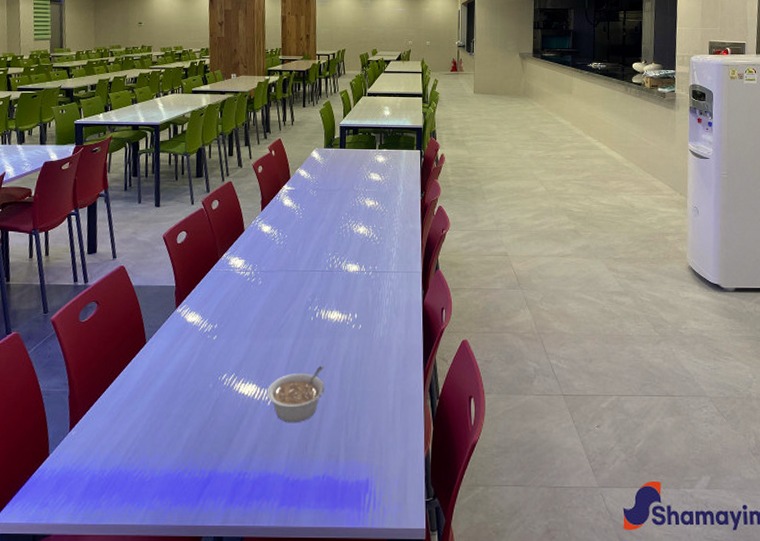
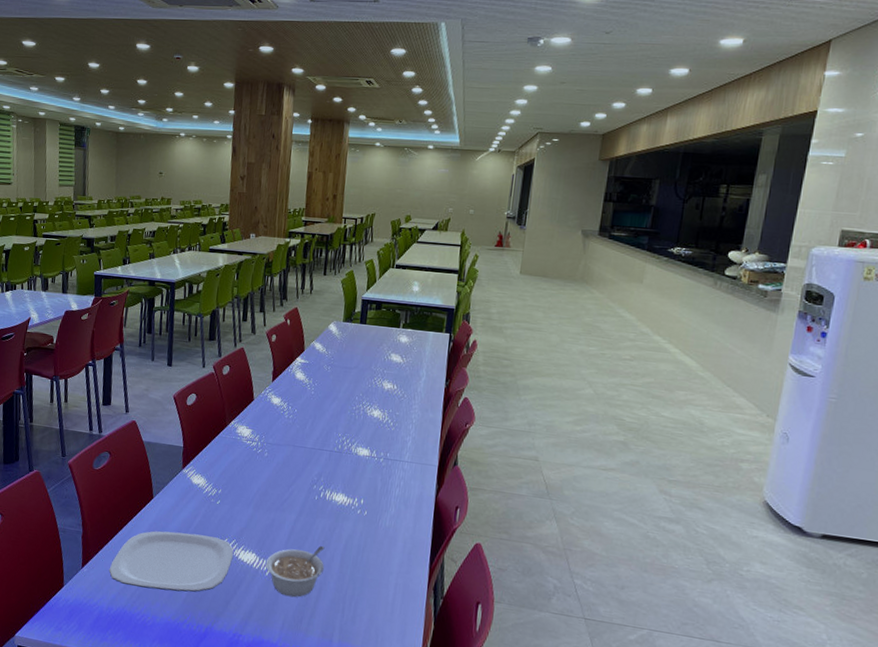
plate: none [100,374,233,441] -> present [109,531,233,592]

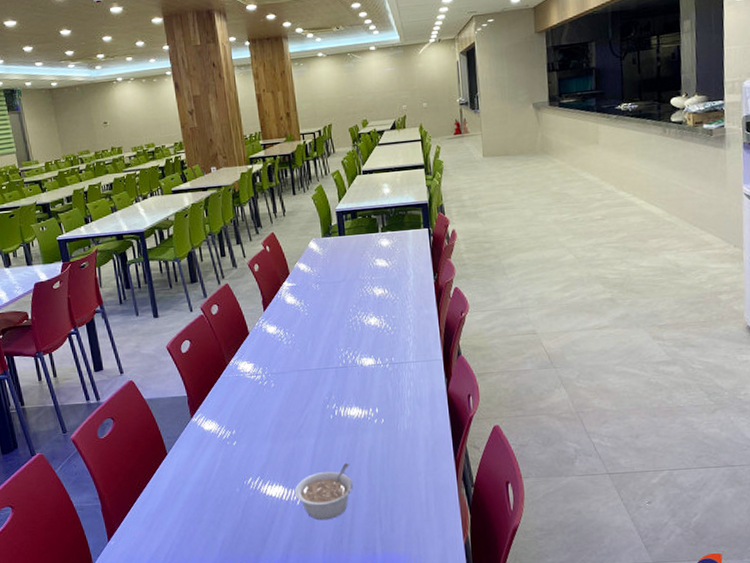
plate: present [109,531,233,592] -> none [137,479,261,547]

